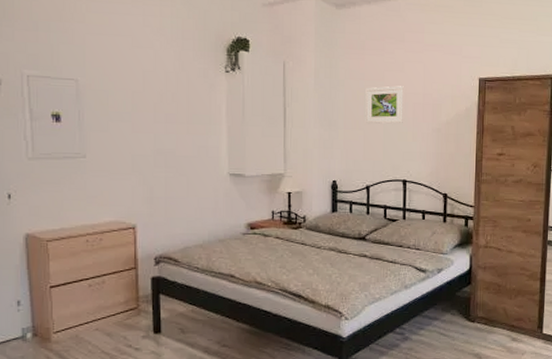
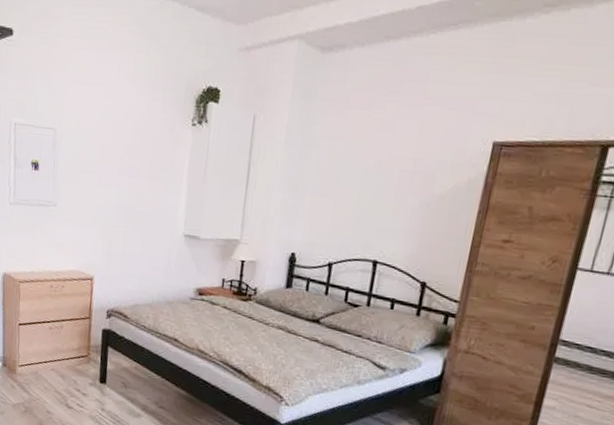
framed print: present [365,86,404,124] -> none [338,147,391,194]

